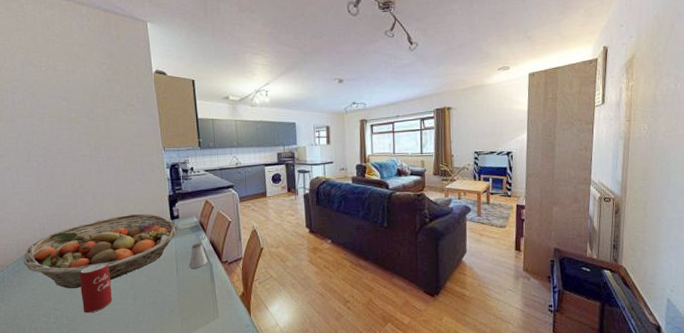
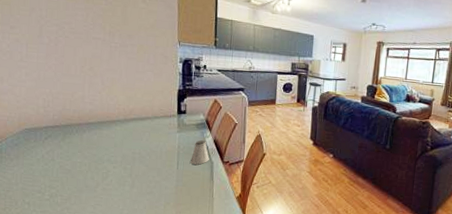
fruit basket: present [23,213,178,289] -> none [23,103,183,169]
beverage can: present [79,263,113,313] -> none [78,147,110,195]

